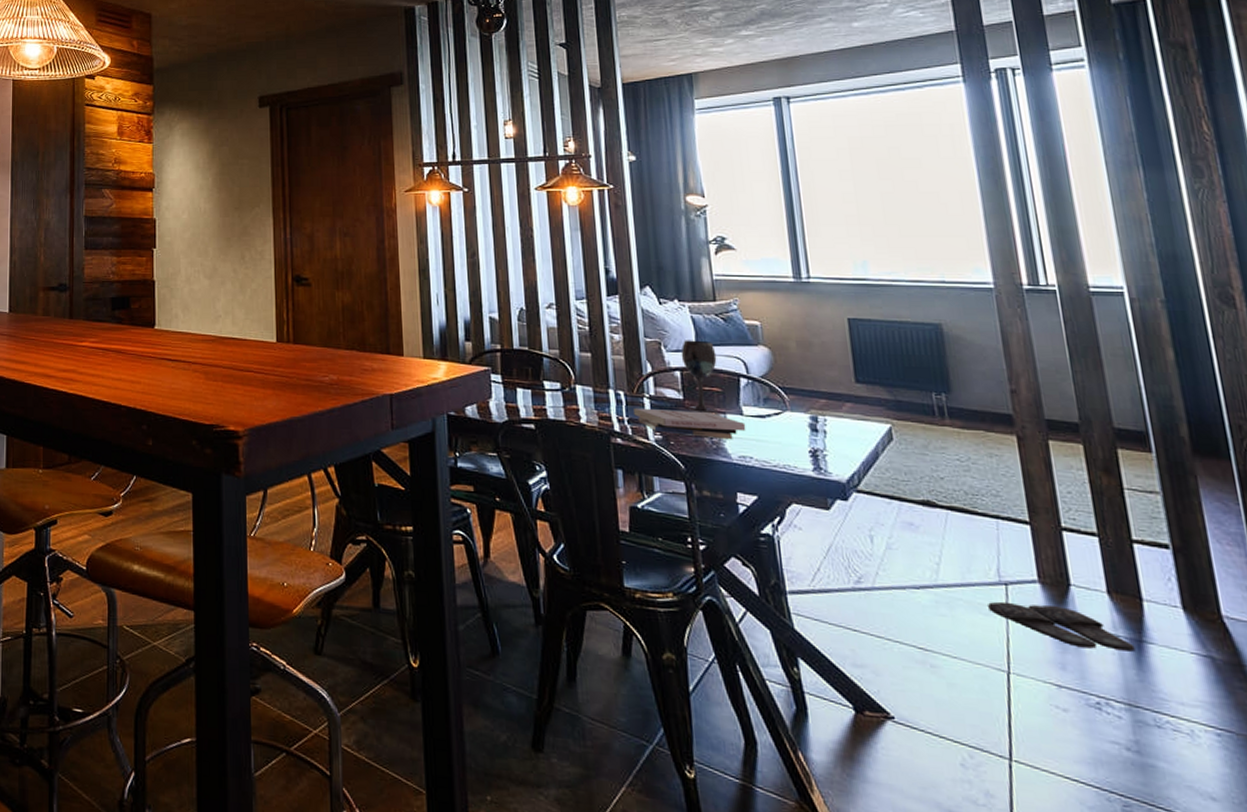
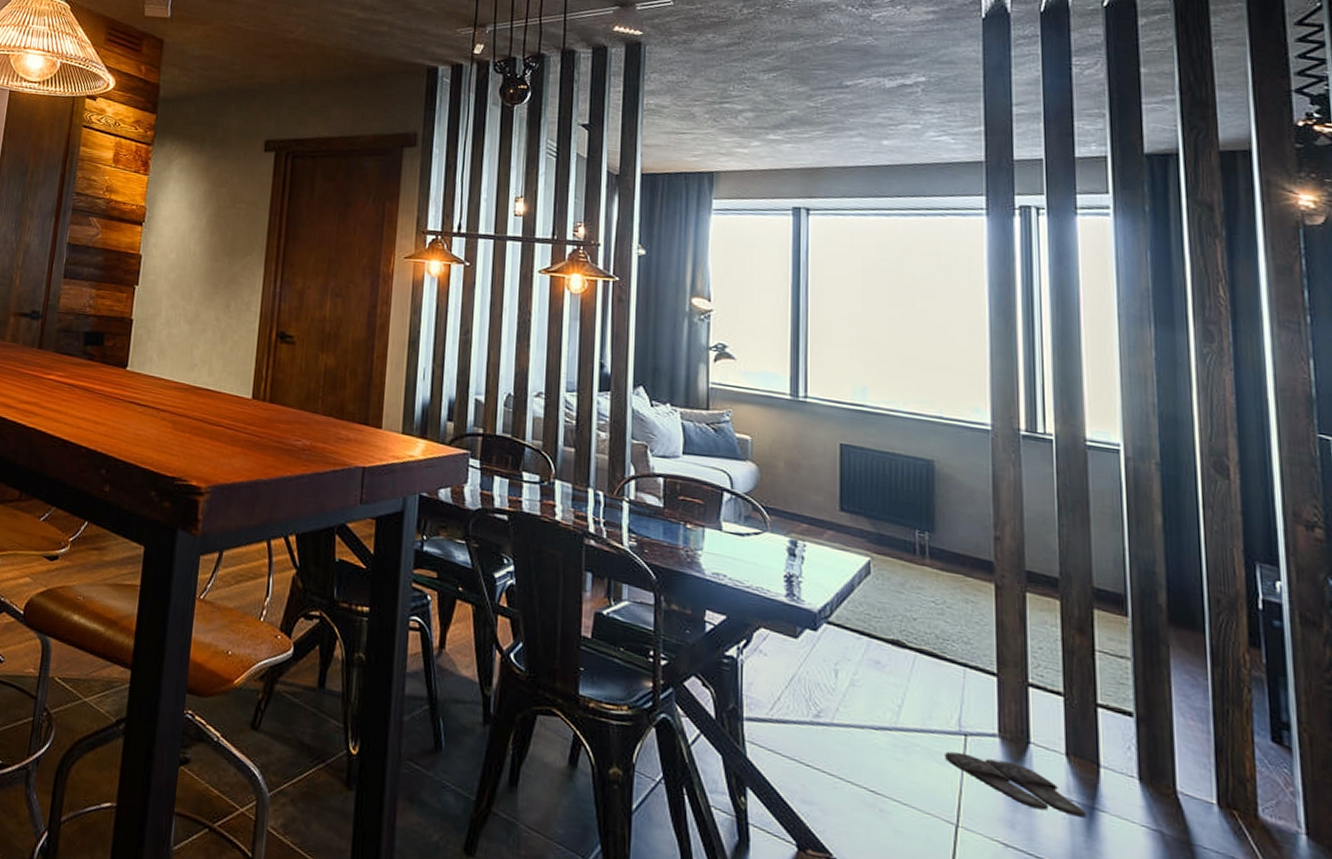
books: present [634,407,746,440] -> none [611,510,724,555]
wine glass: present [680,340,718,414] -> none [665,446,703,527]

